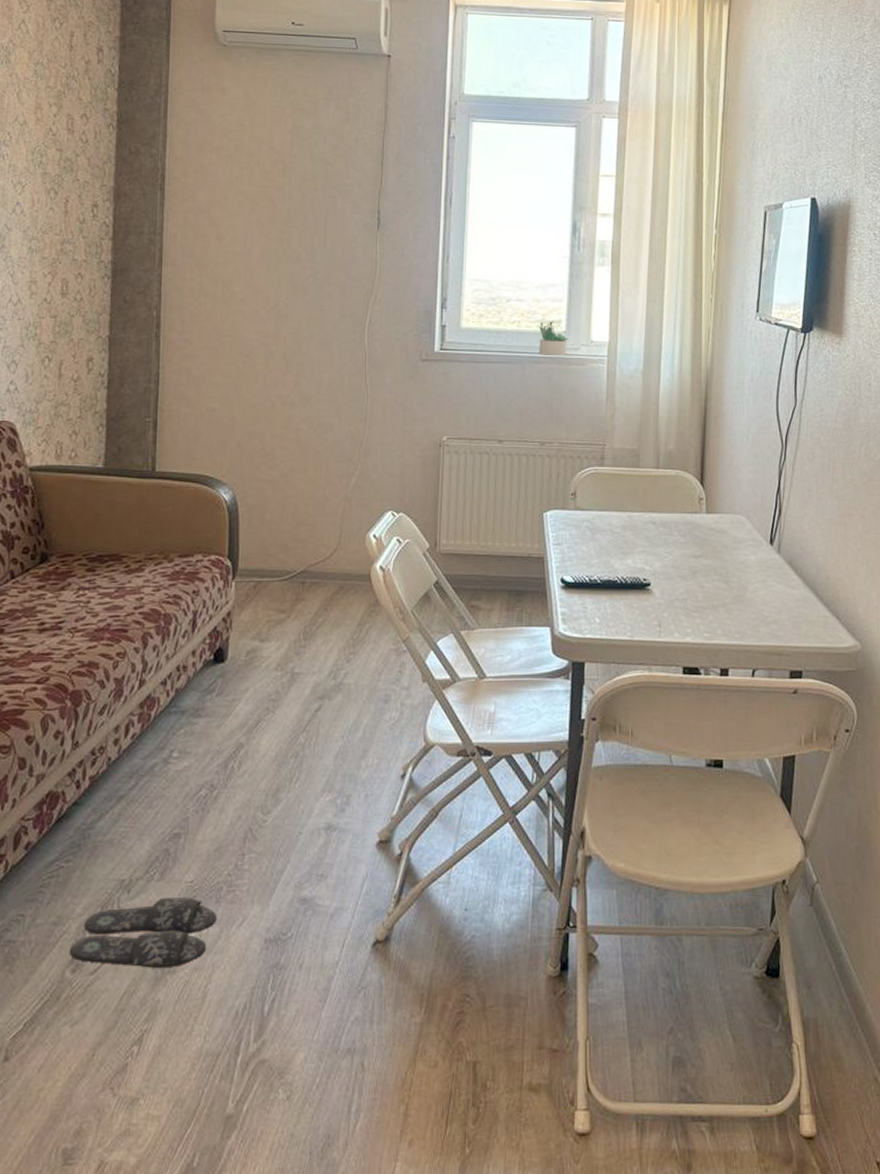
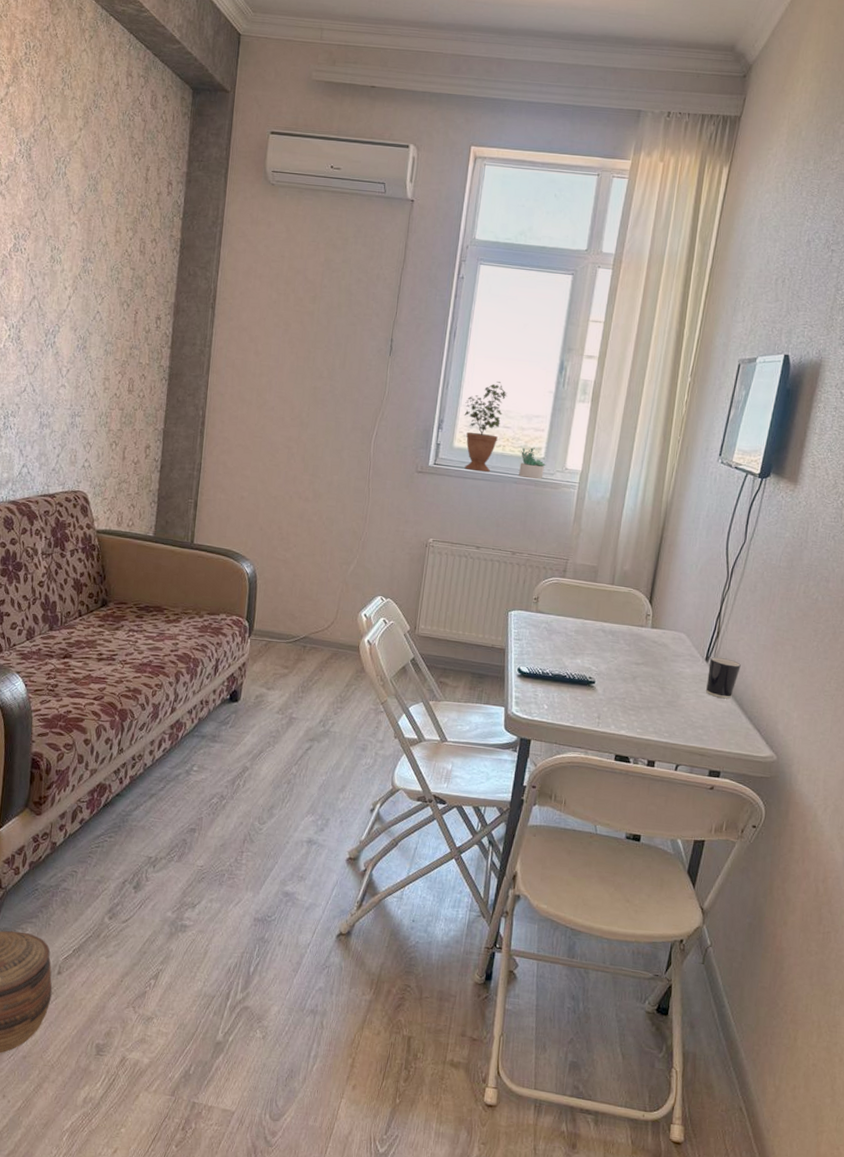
slippers: present [70,897,217,969] -> none [109,875,219,928]
potted plant: none [470,250,517,354] -> present [464,381,508,473]
mug: none [774,539,809,586] -> present [706,657,741,699]

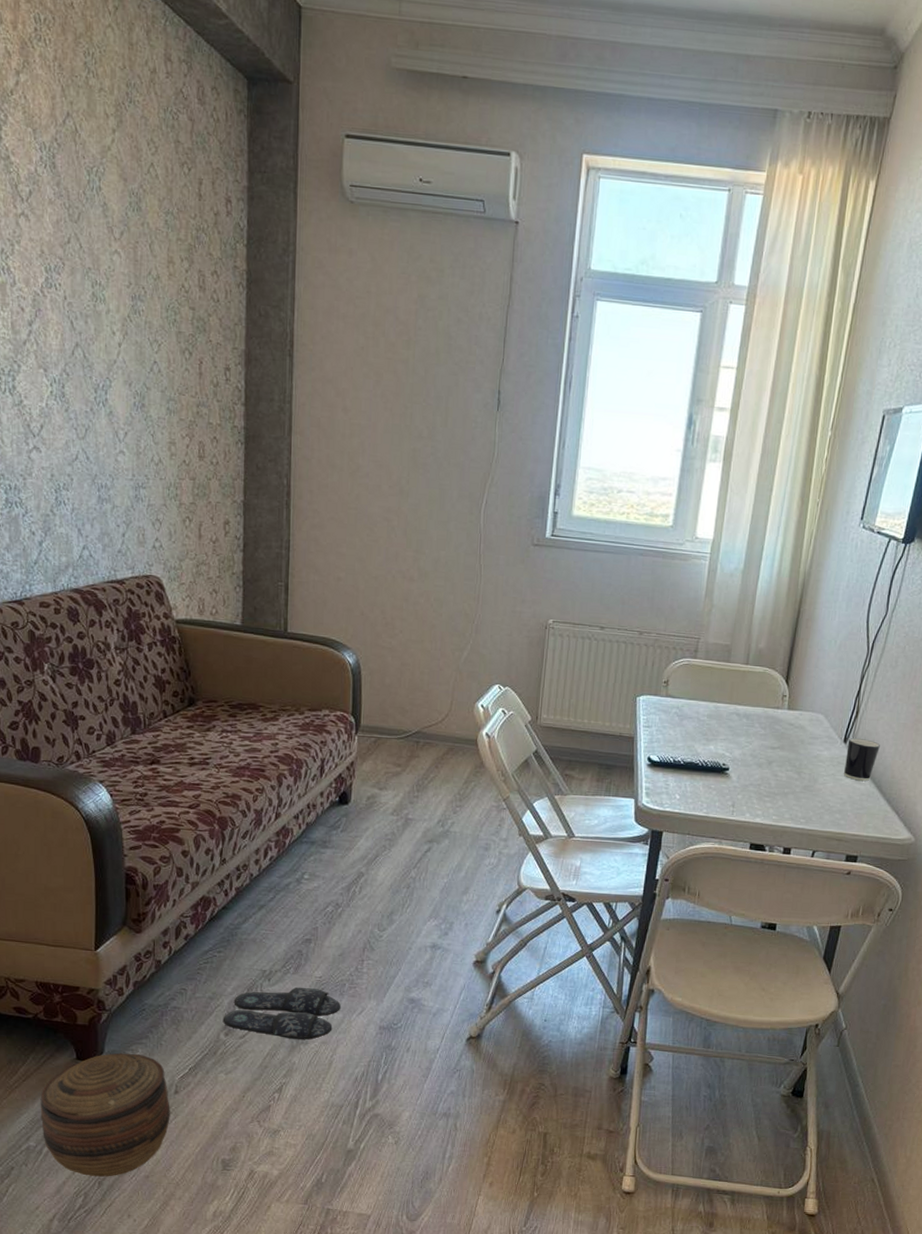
slippers: none [109,875,219,928] -> present [224,987,341,1040]
potted plant: present [464,381,508,473] -> none [583,439,631,544]
succulent plant: present [519,447,547,480] -> none [645,514,675,551]

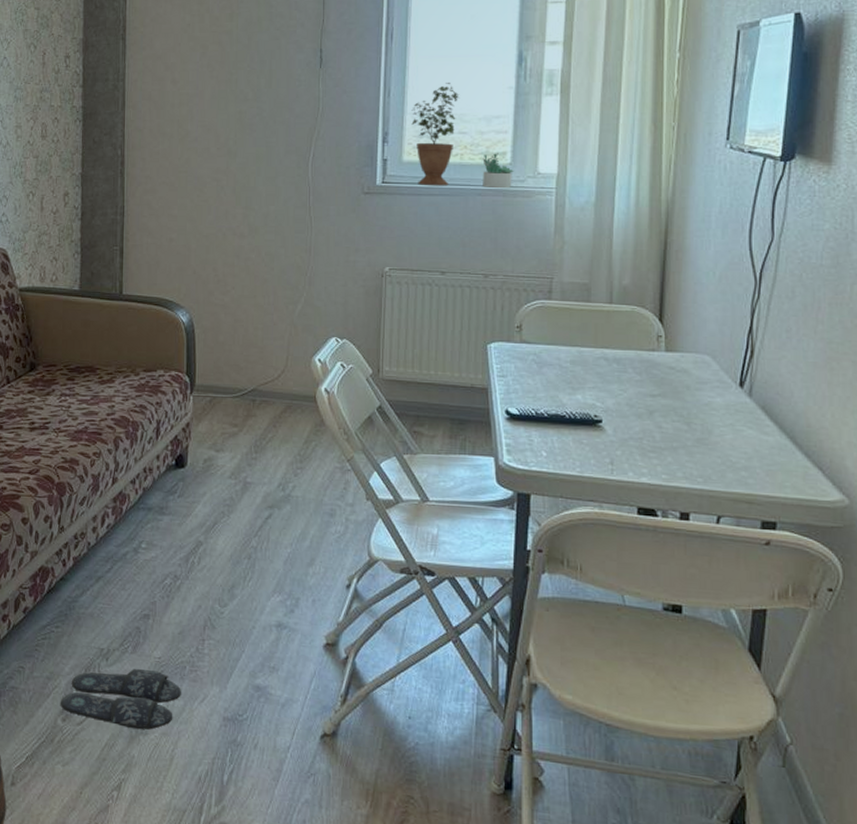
potted plant: none [583,439,631,544] -> present [411,83,460,186]
succulent plant: none [645,514,675,551] -> present [483,153,515,189]
mug: present [844,738,880,782] -> none [745,381,787,432]

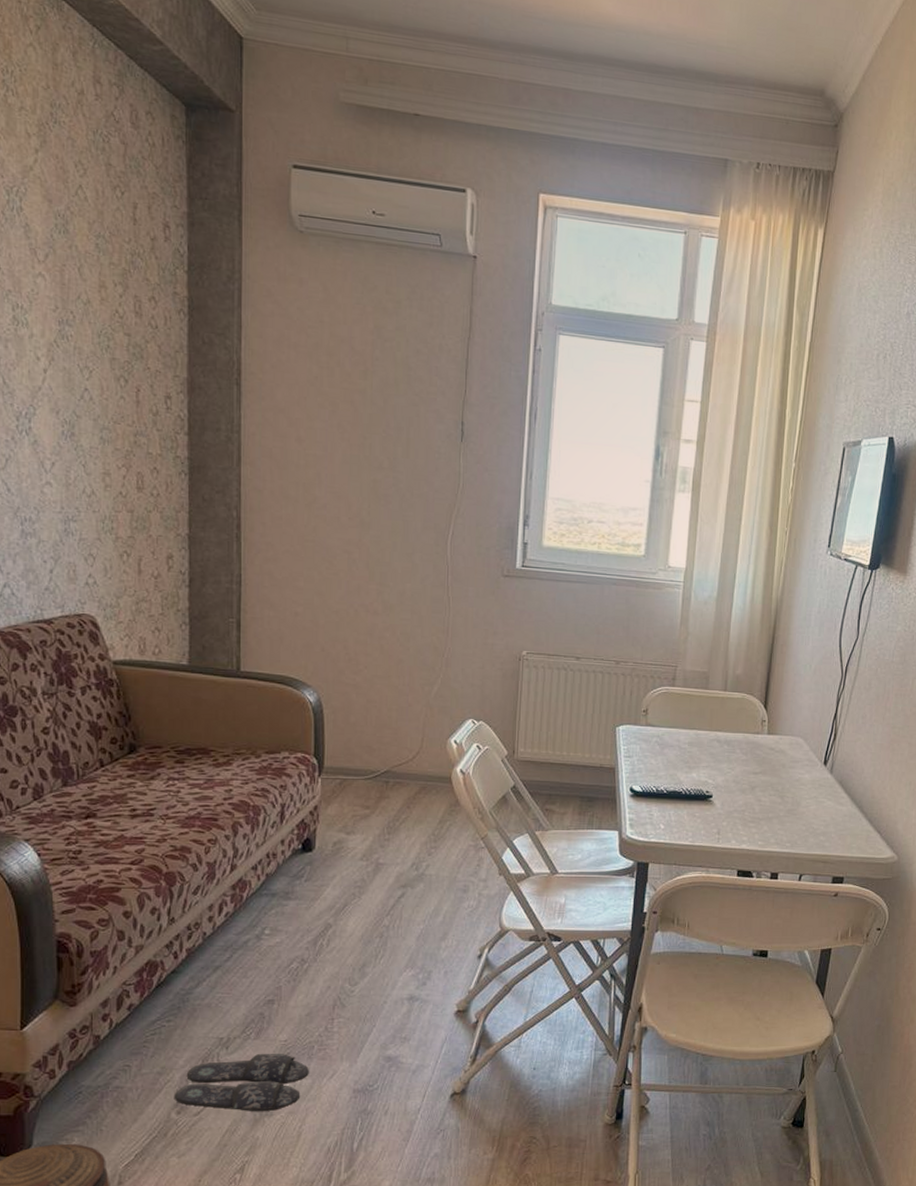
potted plant: present [411,83,460,186] -> none [552,470,600,574]
succulent plant: present [483,153,515,189] -> none [618,544,648,580]

